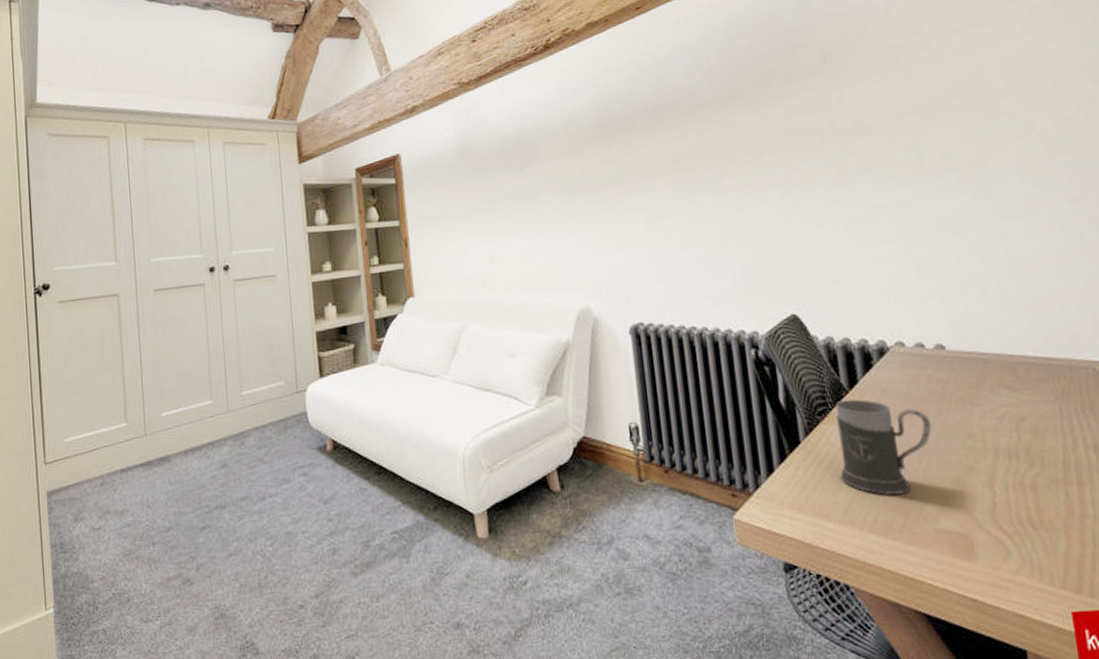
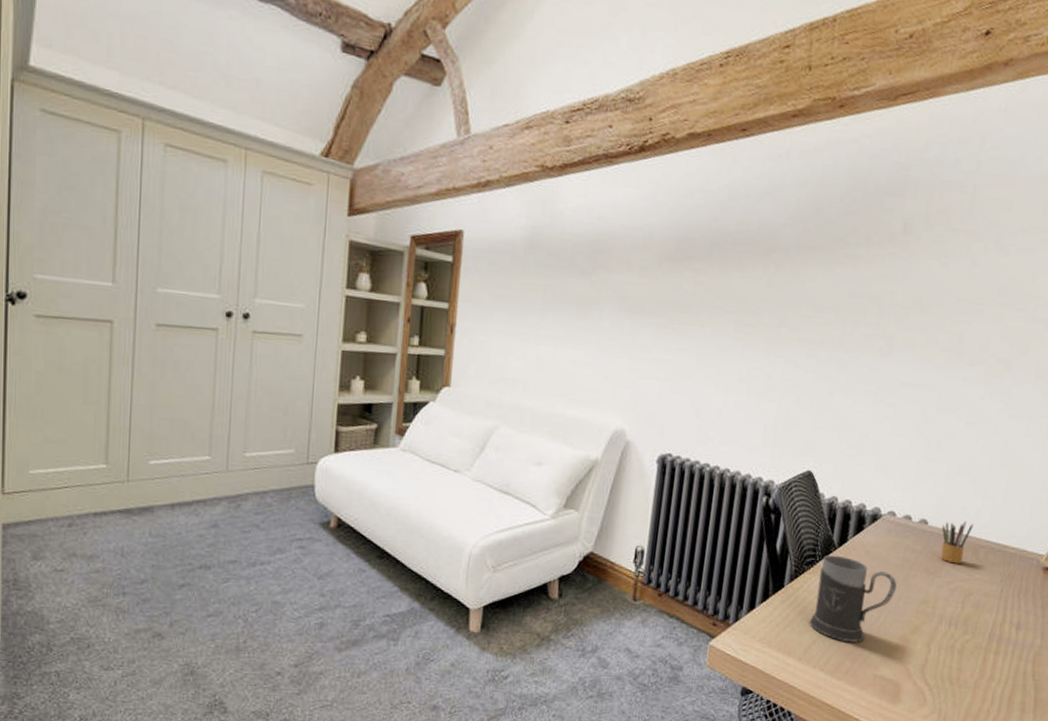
pencil box: none [962,339,1001,388] -> present [940,521,974,564]

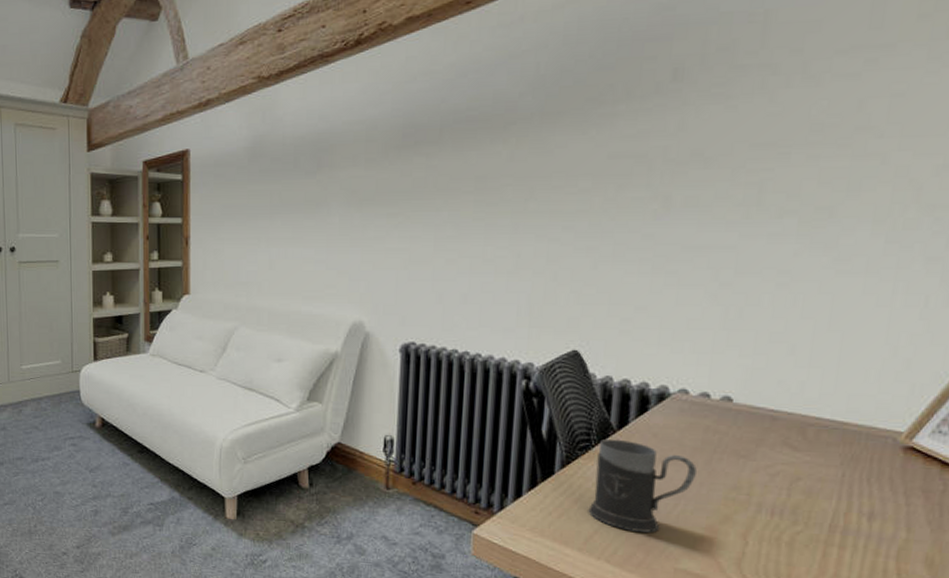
pencil box: present [940,521,974,564] -> none [752,396,797,445]

